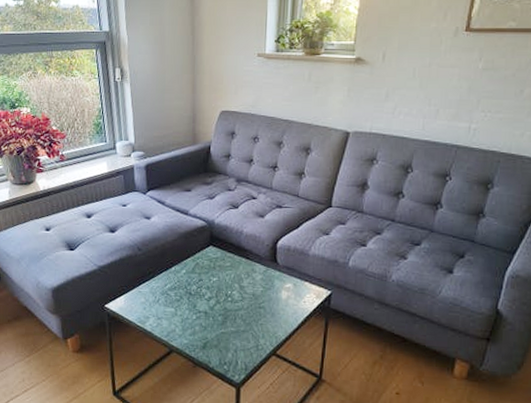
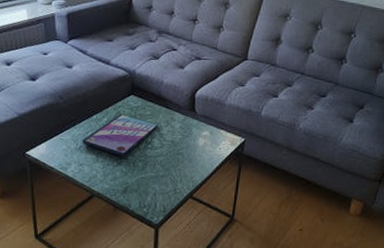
video game case: none [160,265,239,311] -> present [82,114,159,157]

